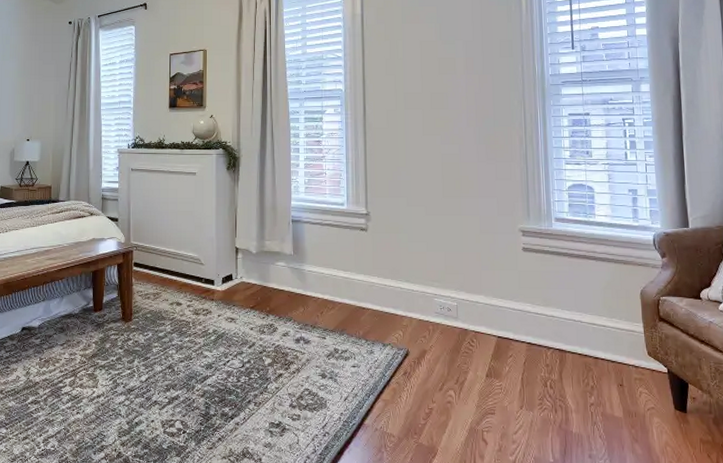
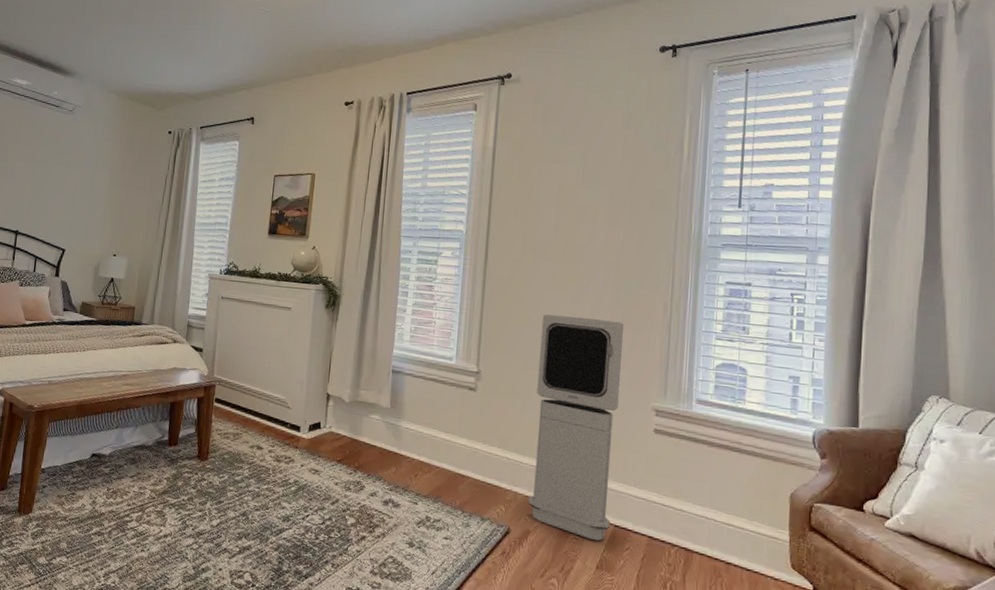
air purifier: none [418,157,494,352] -> present [528,314,625,541]

